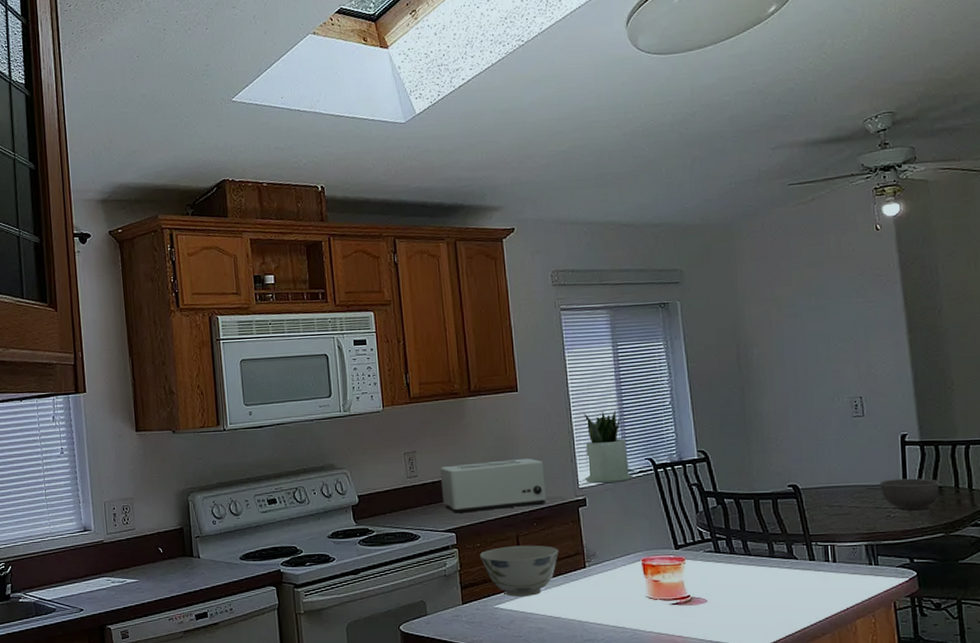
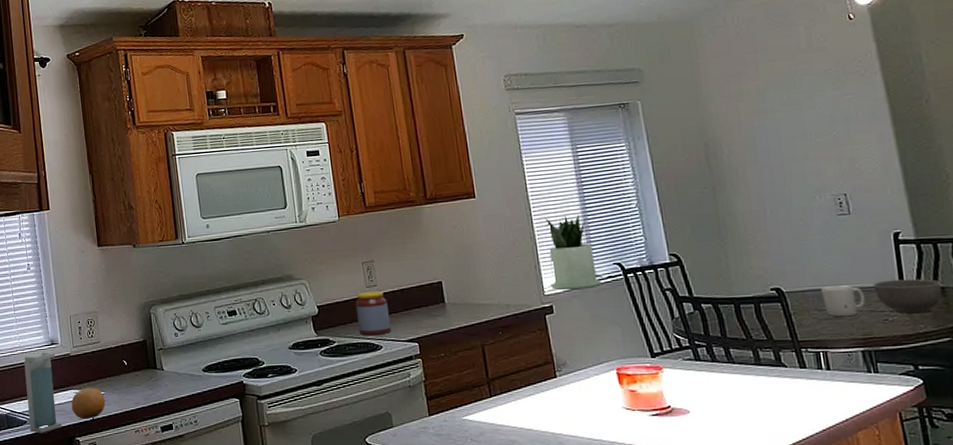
soap dispenser: none [54,539,93,622] -> present [23,352,62,434]
fruit: none [103,575,139,607] -> present [71,388,106,419]
jar: none [396,481,430,526] -> present [356,290,392,336]
toaster: present [439,458,546,513] -> none [399,265,511,323]
bowl: present [479,545,559,597] -> none [444,354,527,408]
mug: none [832,483,872,513] -> present [820,285,866,317]

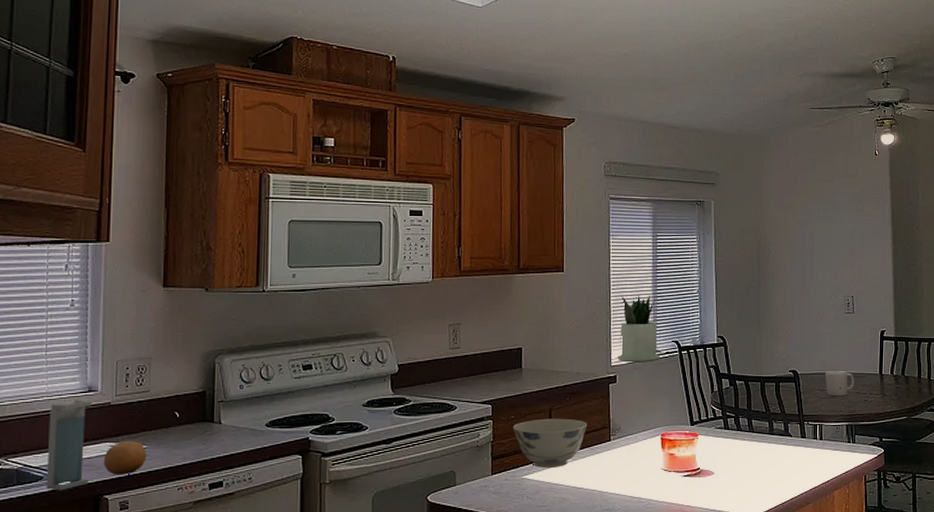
jar: present [356,290,392,336] -> none [436,352,468,396]
bowl: none [444,354,527,408] -> present [512,418,588,468]
bowl: present [873,278,942,314] -> none [861,368,907,396]

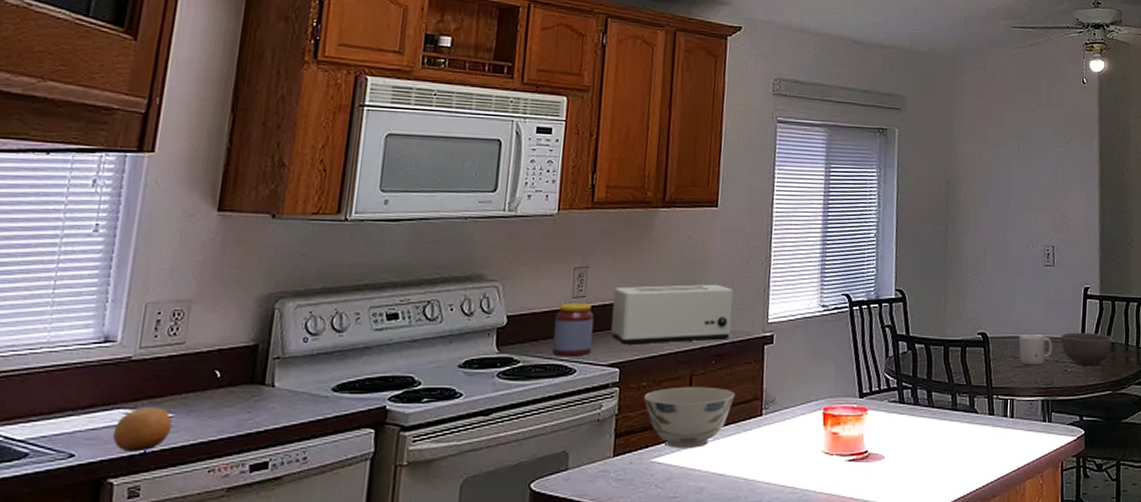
soap dispenser: present [46,400,92,491] -> none [30,352,108,473]
jar: none [436,352,468,396] -> present [552,302,594,356]
toaster: none [482,335,581,386] -> present [611,284,734,345]
planter: present [617,295,660,363] -> none [776,237,827,320]
bowl: none [861,368,907,396] -> present [1061,332,1113,366]

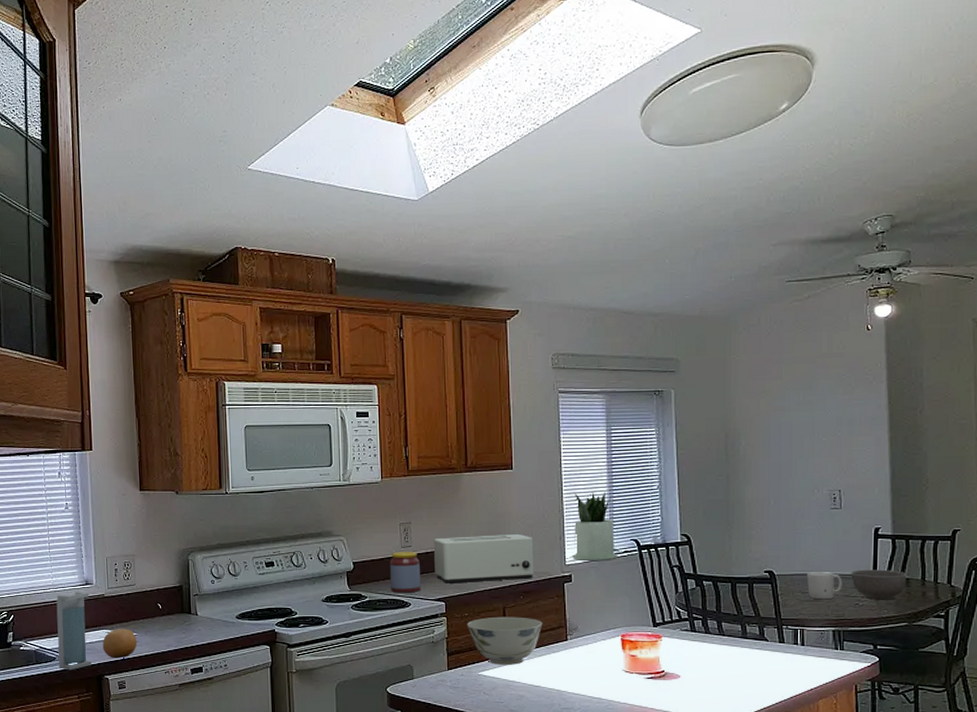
soap dispenser: none [30,352,108,473] -> present [56,592,92,671]
planter: none [776,237,827,320] -> present [572,492,618,562]

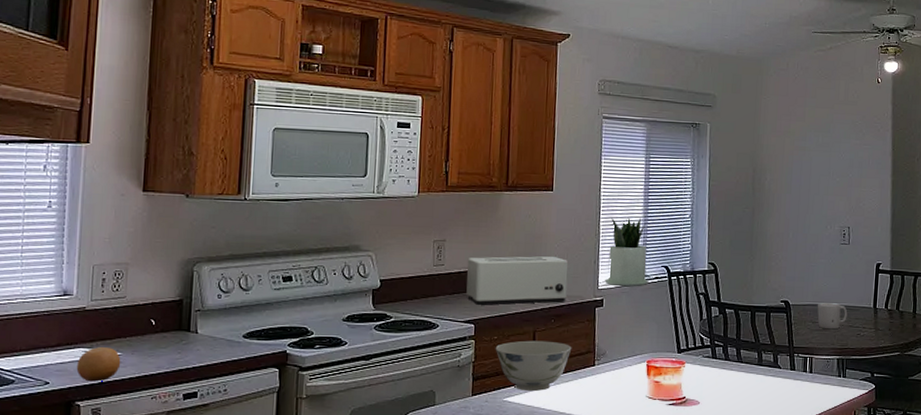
soap dispenser: present [56,592,92,671] -> none [17,303,67,396]
jar: present [390,551,421,593] -> none [418,269,452,314]
bowl: present [851,569,907,600] -> none [855,302,902,331]

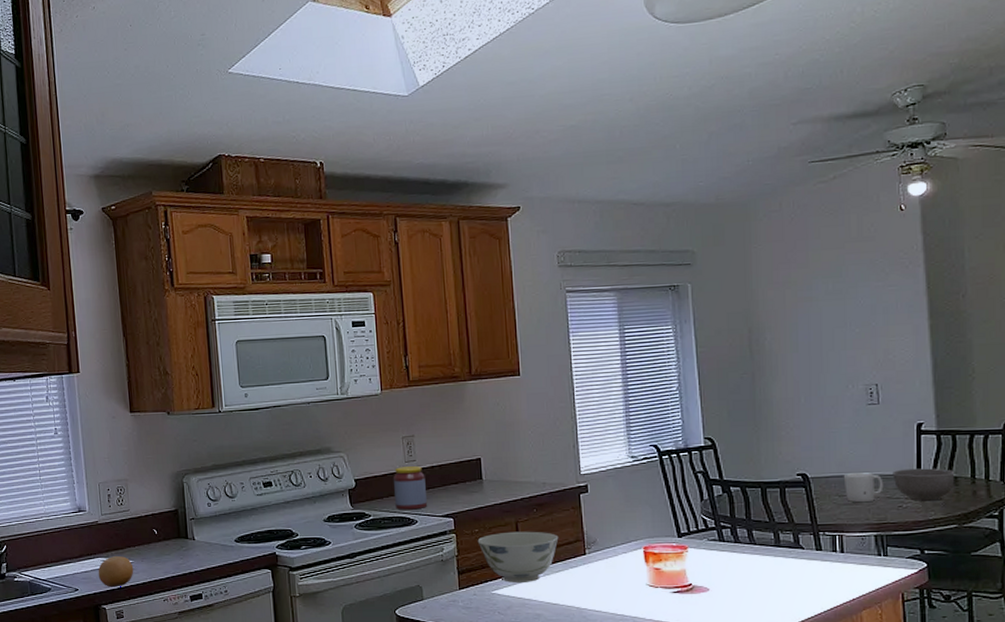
jar: none [418,269,452,314] -> present [394,465,428,510]
toaster: present [466,256,569,305] -> none [438,443,547,498]
planter: present [605,217,649,287] -> none [587,395,637,471]
bowl: none [855,302,902,331] -> present [892,468,955,501]

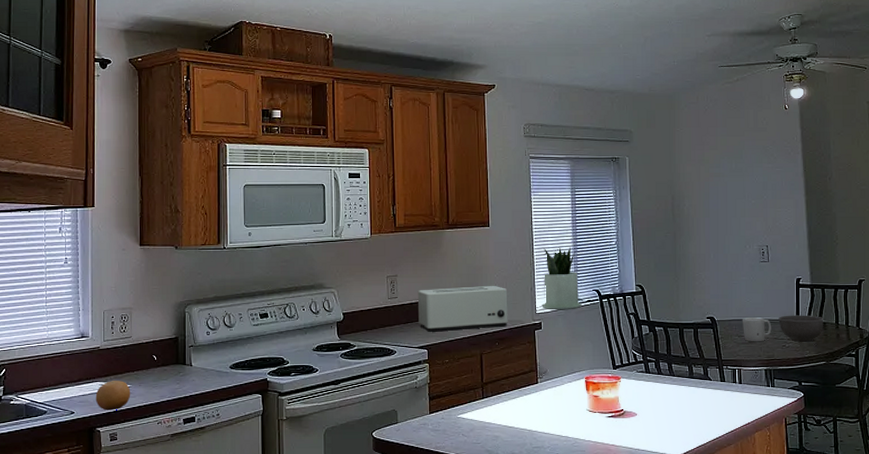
jar: present [394,465,428,510] -> none [378,302,406,342]
toaster: none [438,443,547,498] -> present [417,285,508,332]
bowl: present [477,531,559,583] -> none [447,362,516,408]
planter: none [587,395,637,471] -> present [542,247,582,310]

